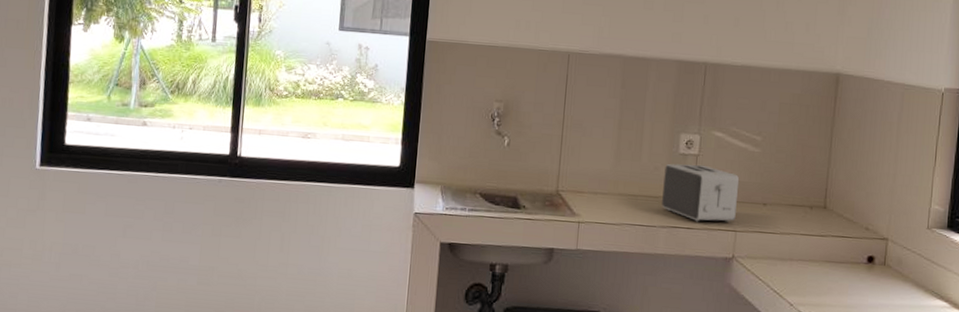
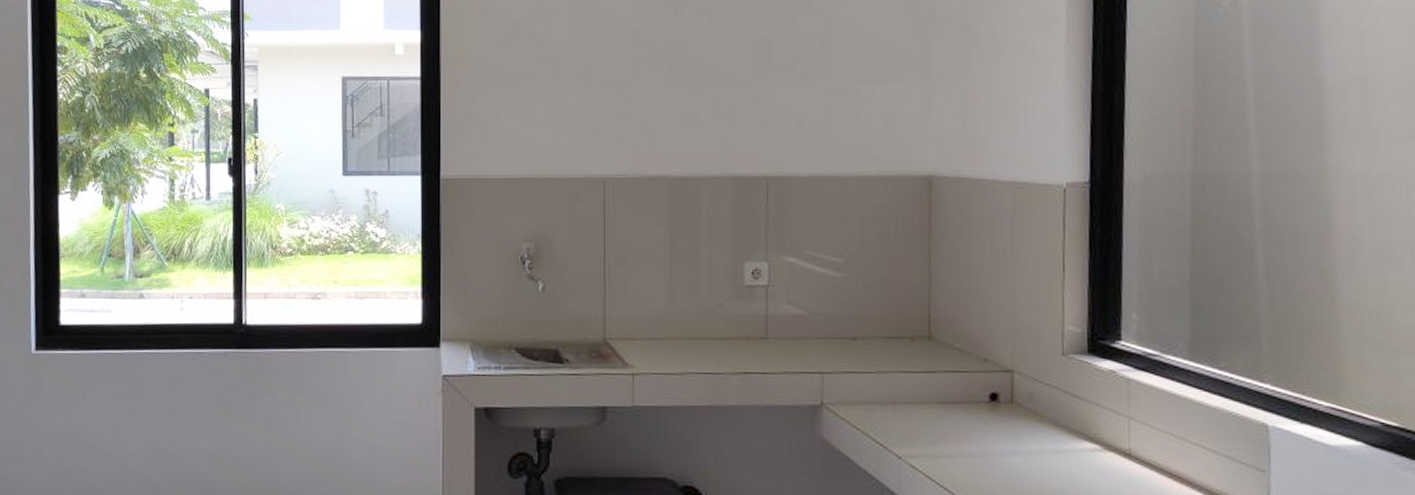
toaster: present [662,163,740,222] -> none [729,297,821,365]

